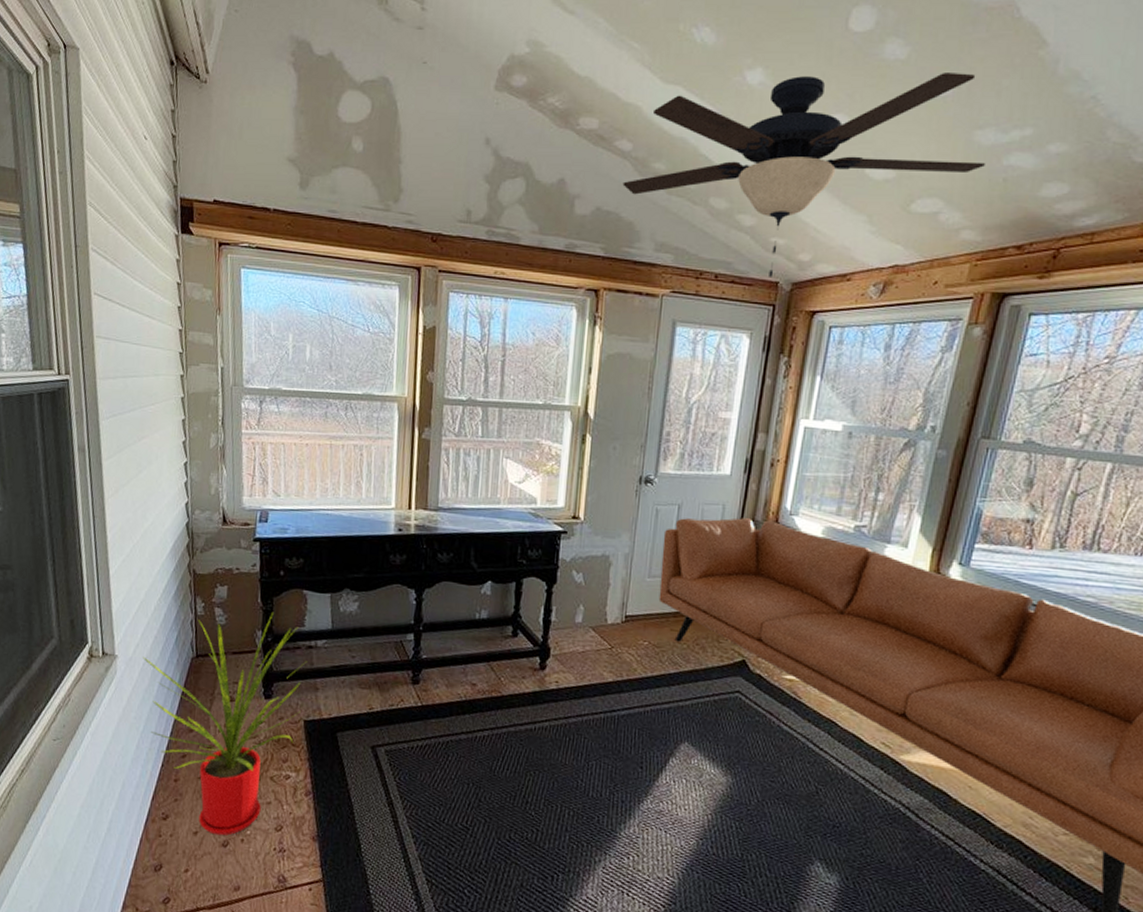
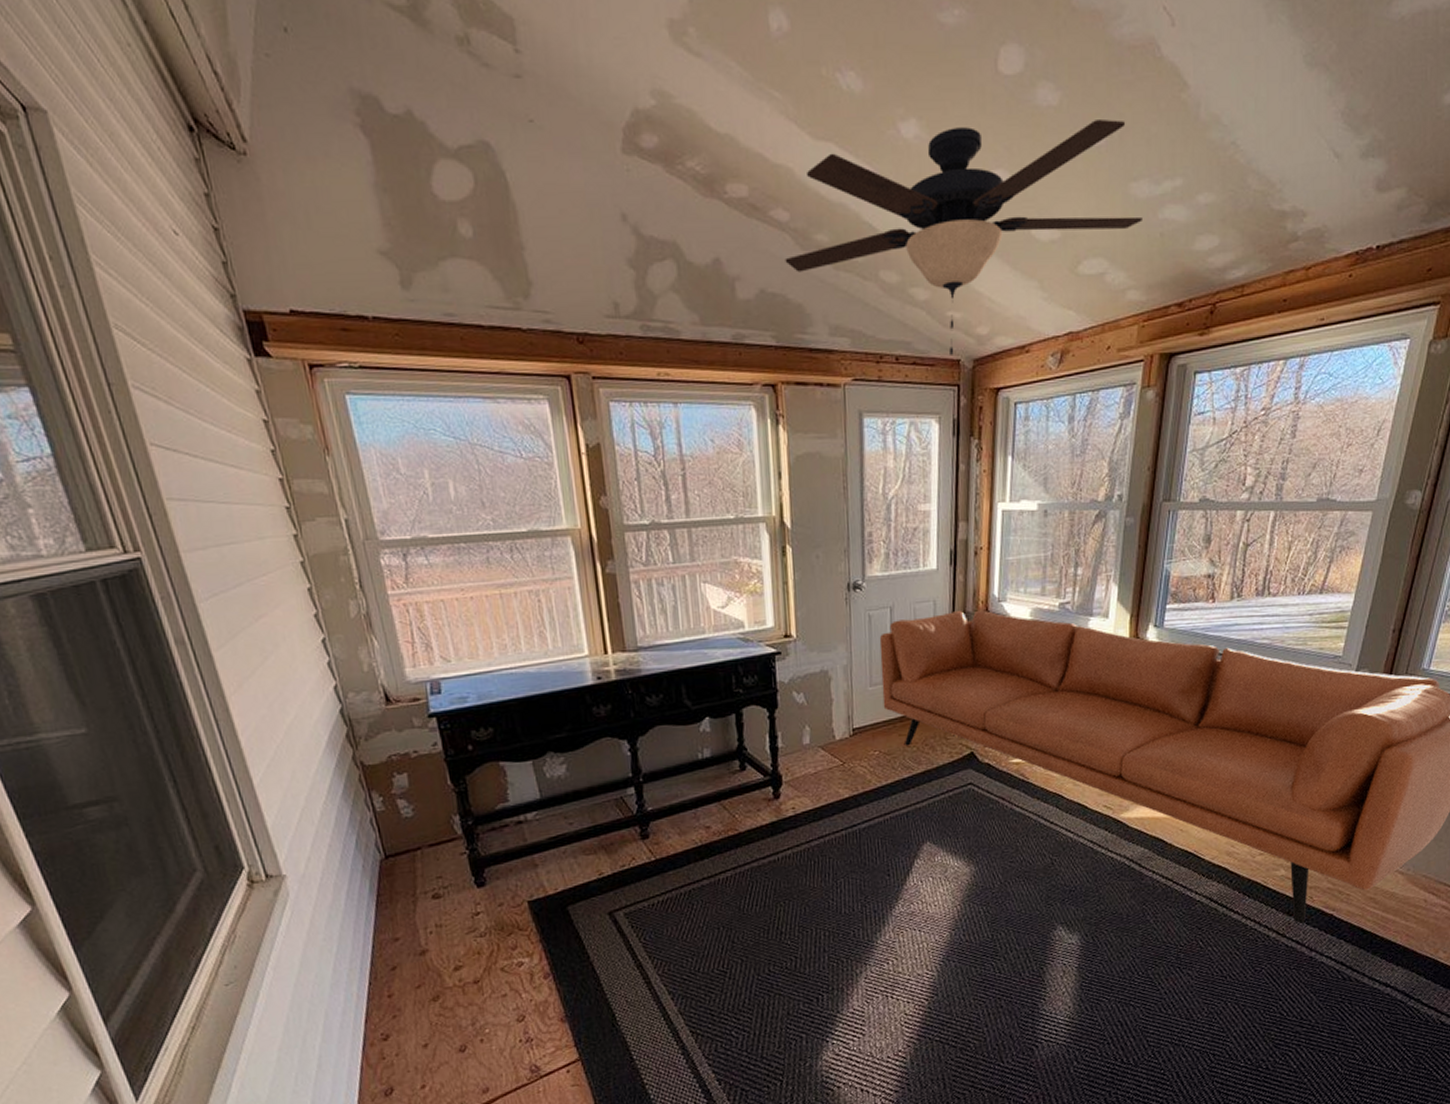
house plant: present [143,613,307,836] -> none [318,793,522,1043]

